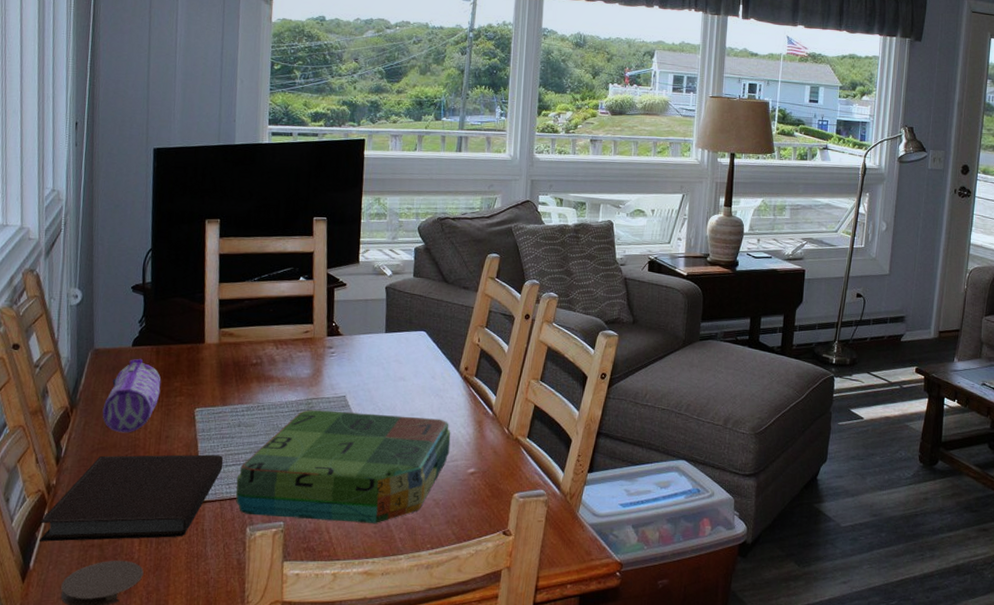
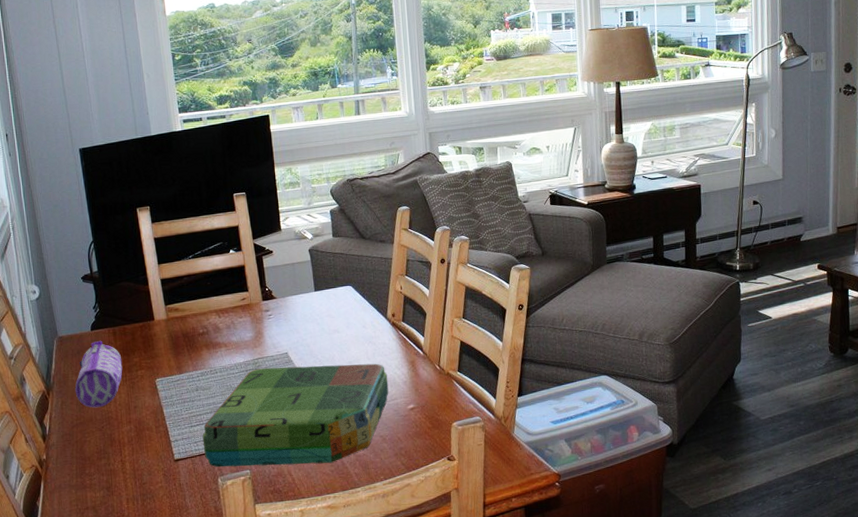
notebook: present [39,454,224,542] -> none [39,418,189,509]

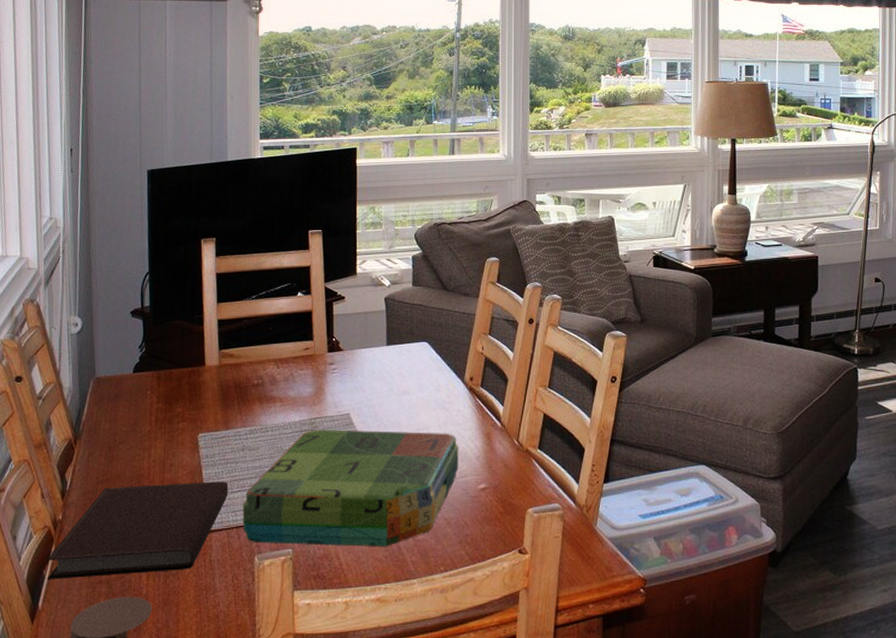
notebook: none [39,418,189,509] -> present [47,481,229,580]
pencil case: present [75,340,123,408] -> none [105,385,163,463]

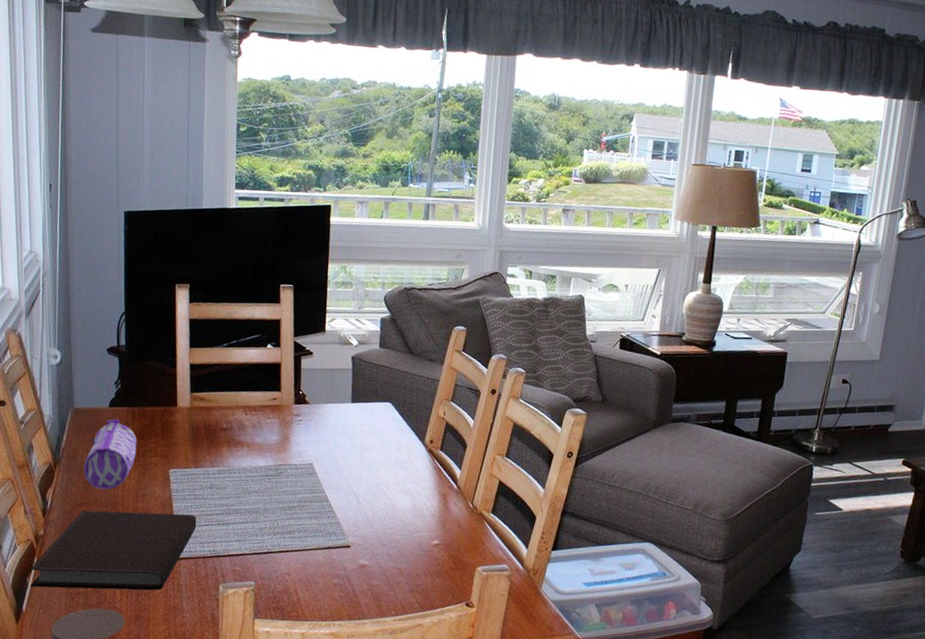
pencil case: none [105,385,163,463] -> present [83,418,137,490]
board game: present [242,430,459,547] -> none [209,475,416,588]

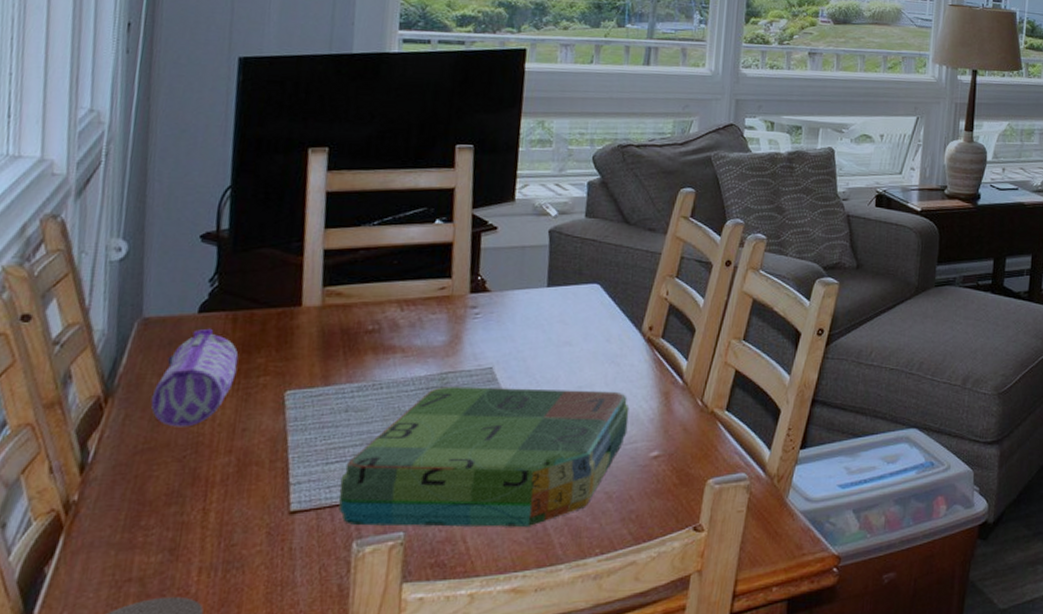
notebook: present [30,510,197,591] -> none [50,450,323,579]
board game: none [209,475,416,588] -> present [338,387,630,527]

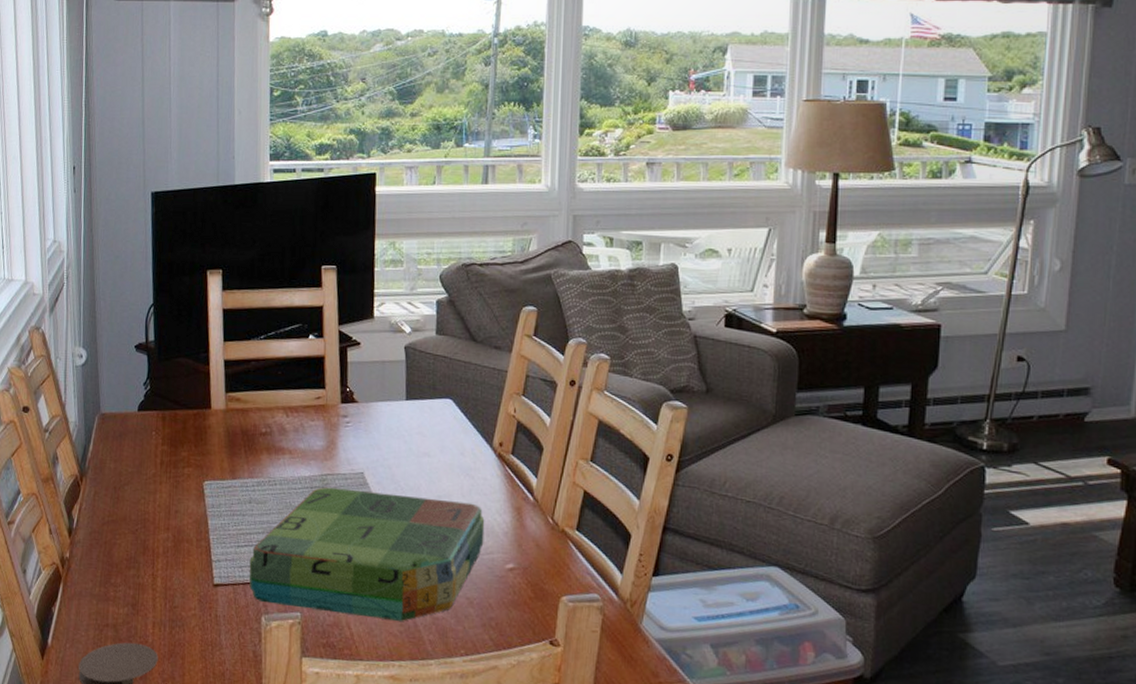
pencil case: present [150,328,239,427] -> none [111,424,168,506]

